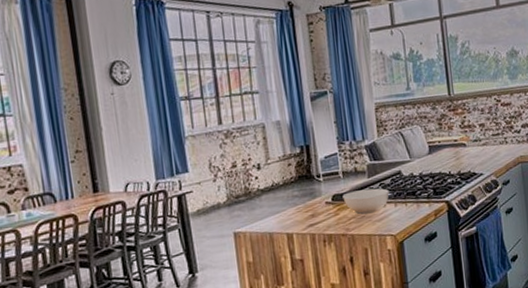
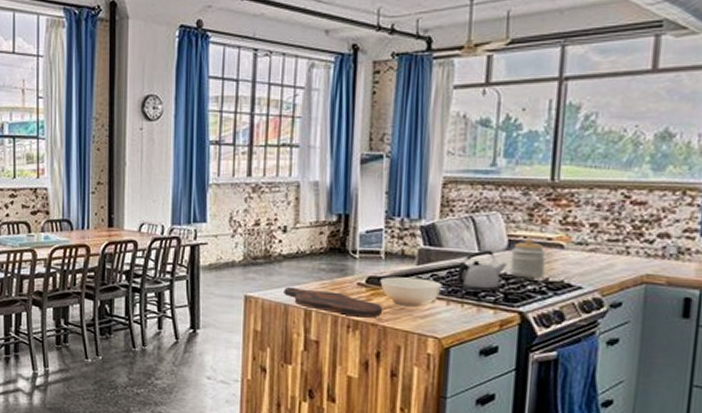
cutting board: none [266,213,349,232] -> present [284,286,383,318]
kettle: none [398,156,431,192] -> present [456,250,507,291]
jar: none [432,142,457,175] -> present [510,238,546,279]

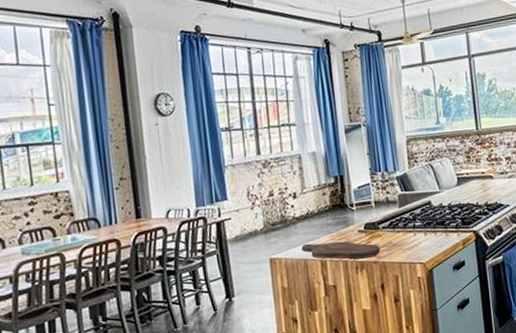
bowl: present [380,277,442,307] -> none [374,217,419,243]
kettle: present [456,250,507,291] -> none [427,187,460,222]
jar: present [510,238,546,279] -> none [460,174,484,206]

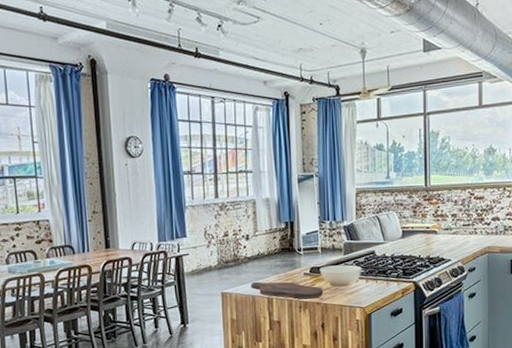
bowl: none [374,217,419,243] -> present [319,264,362,287]

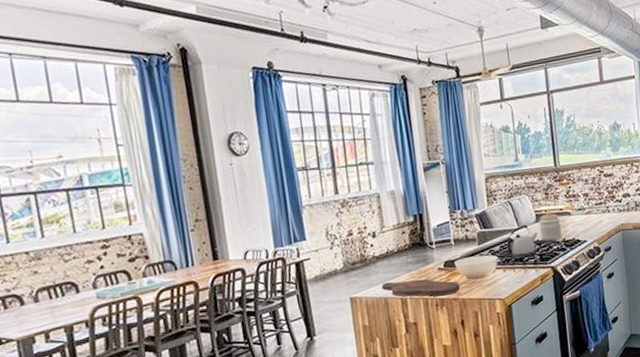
kettle: none [371,239,403,271] -> present [506,224,538,258]
jar: none [405,228,427,258] -> present [539,211,562,242]

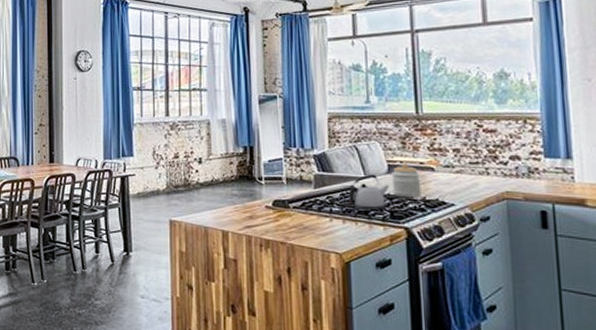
cutting board: present [381,279,461,297] -> none [203,211,290,237]
bowl: present [454,254,498,279] -> none [284,200,337,226]

